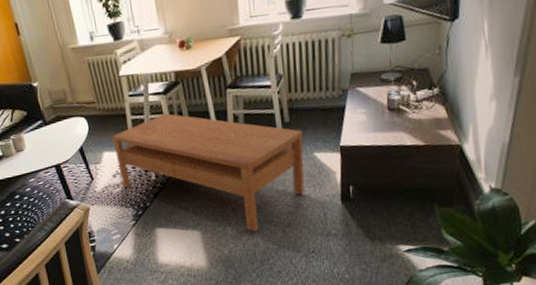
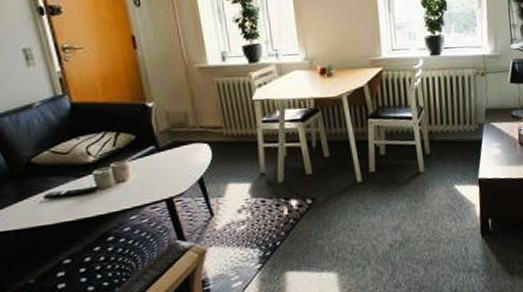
coffee table: present [112,113,305,232] -> none [240,142,446,271]

